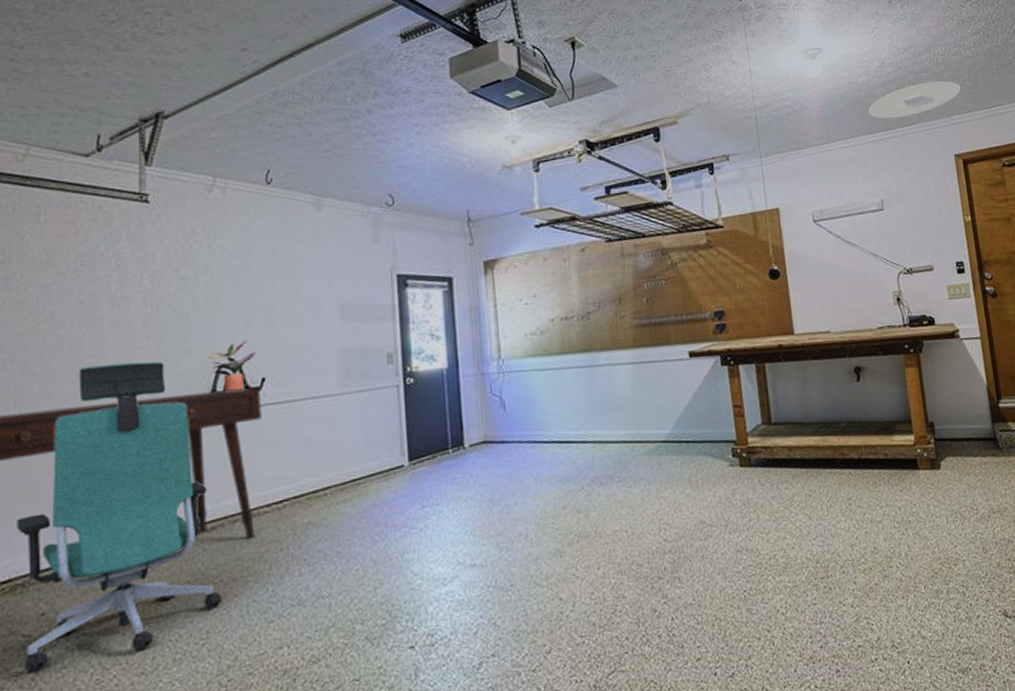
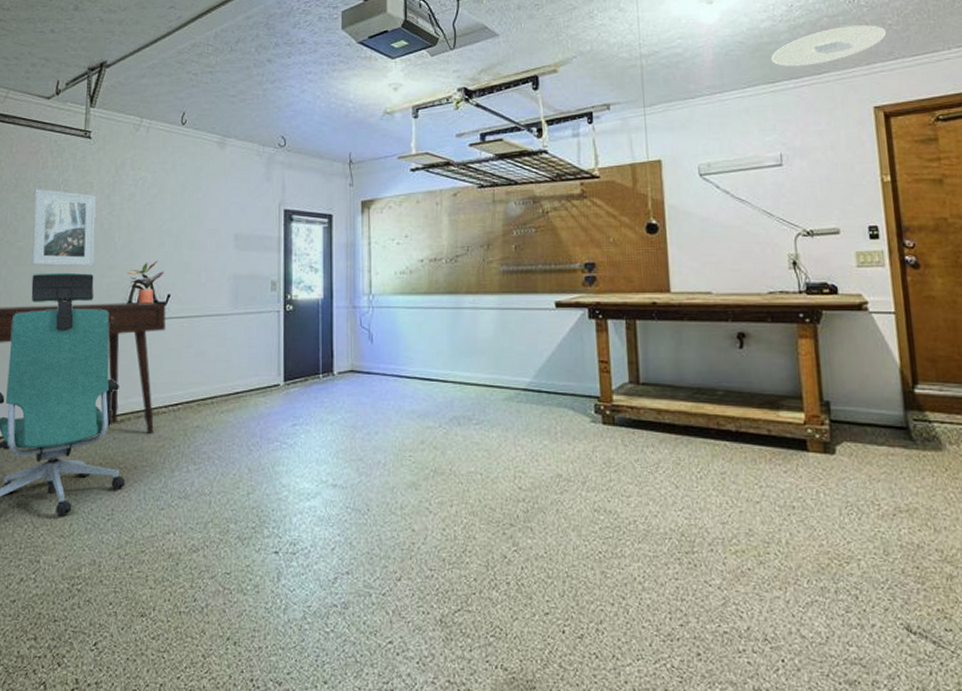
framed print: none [75,265,164,357] -> present [31,189,97,267]

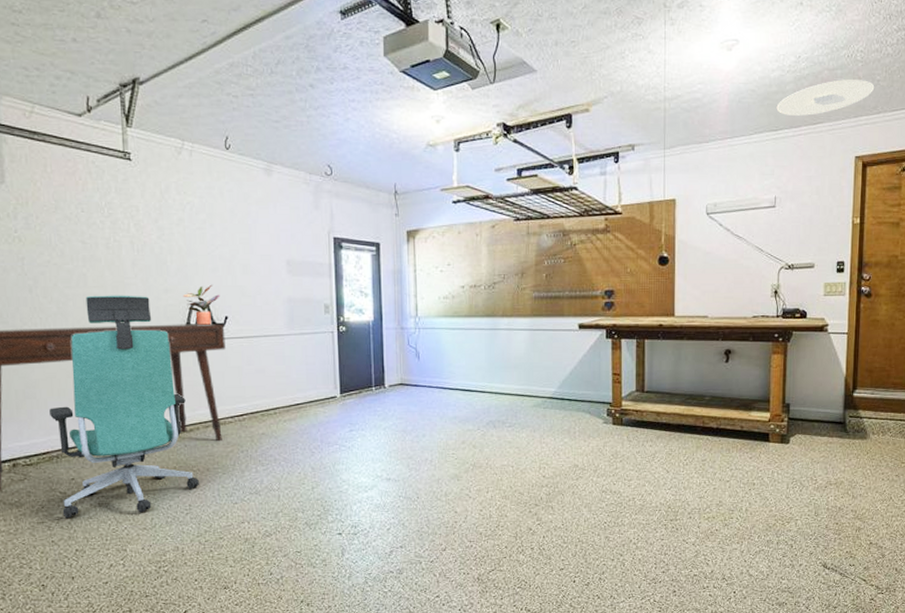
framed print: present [31,189,97,267] -> none [77,211,149,290]

